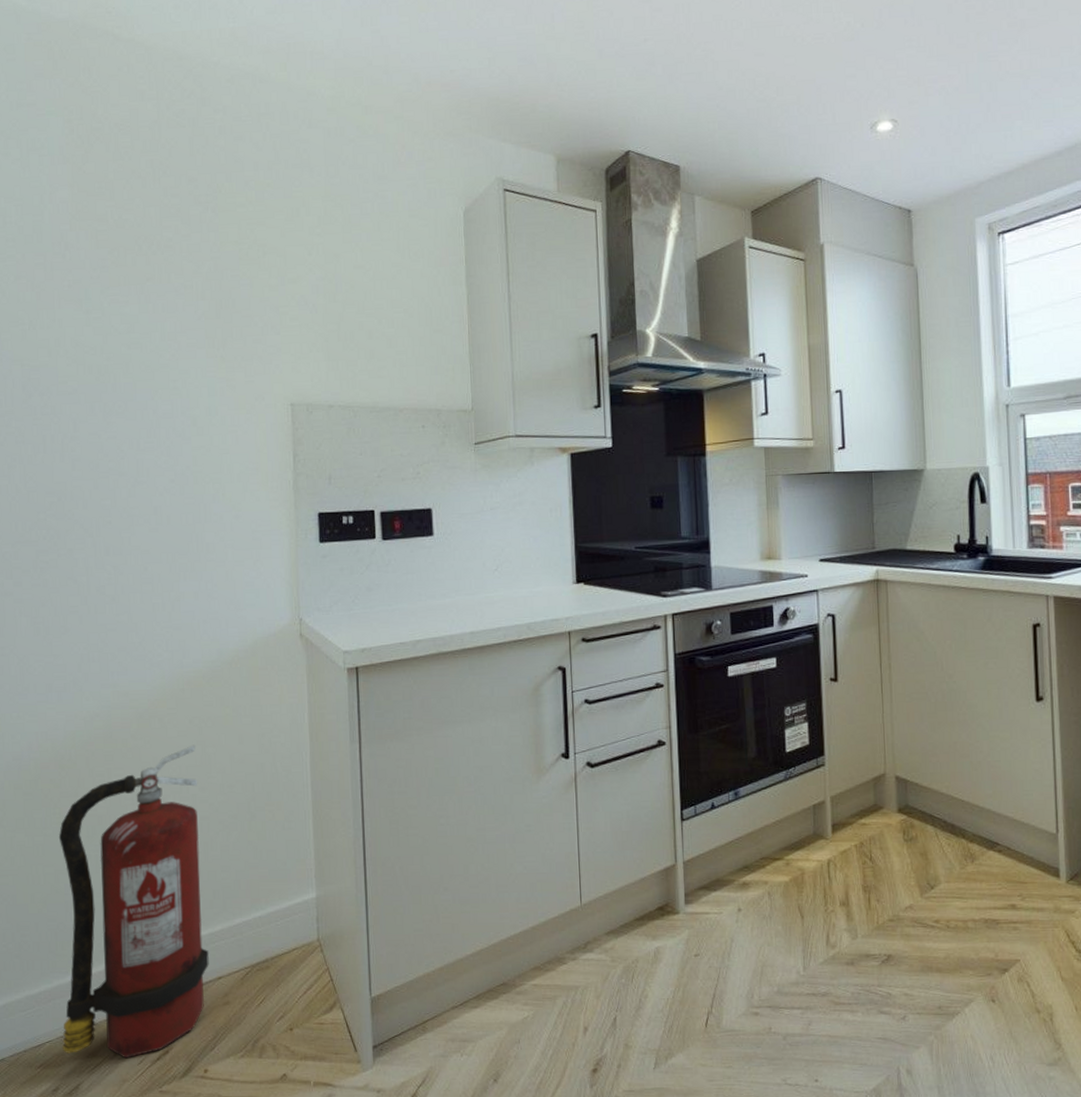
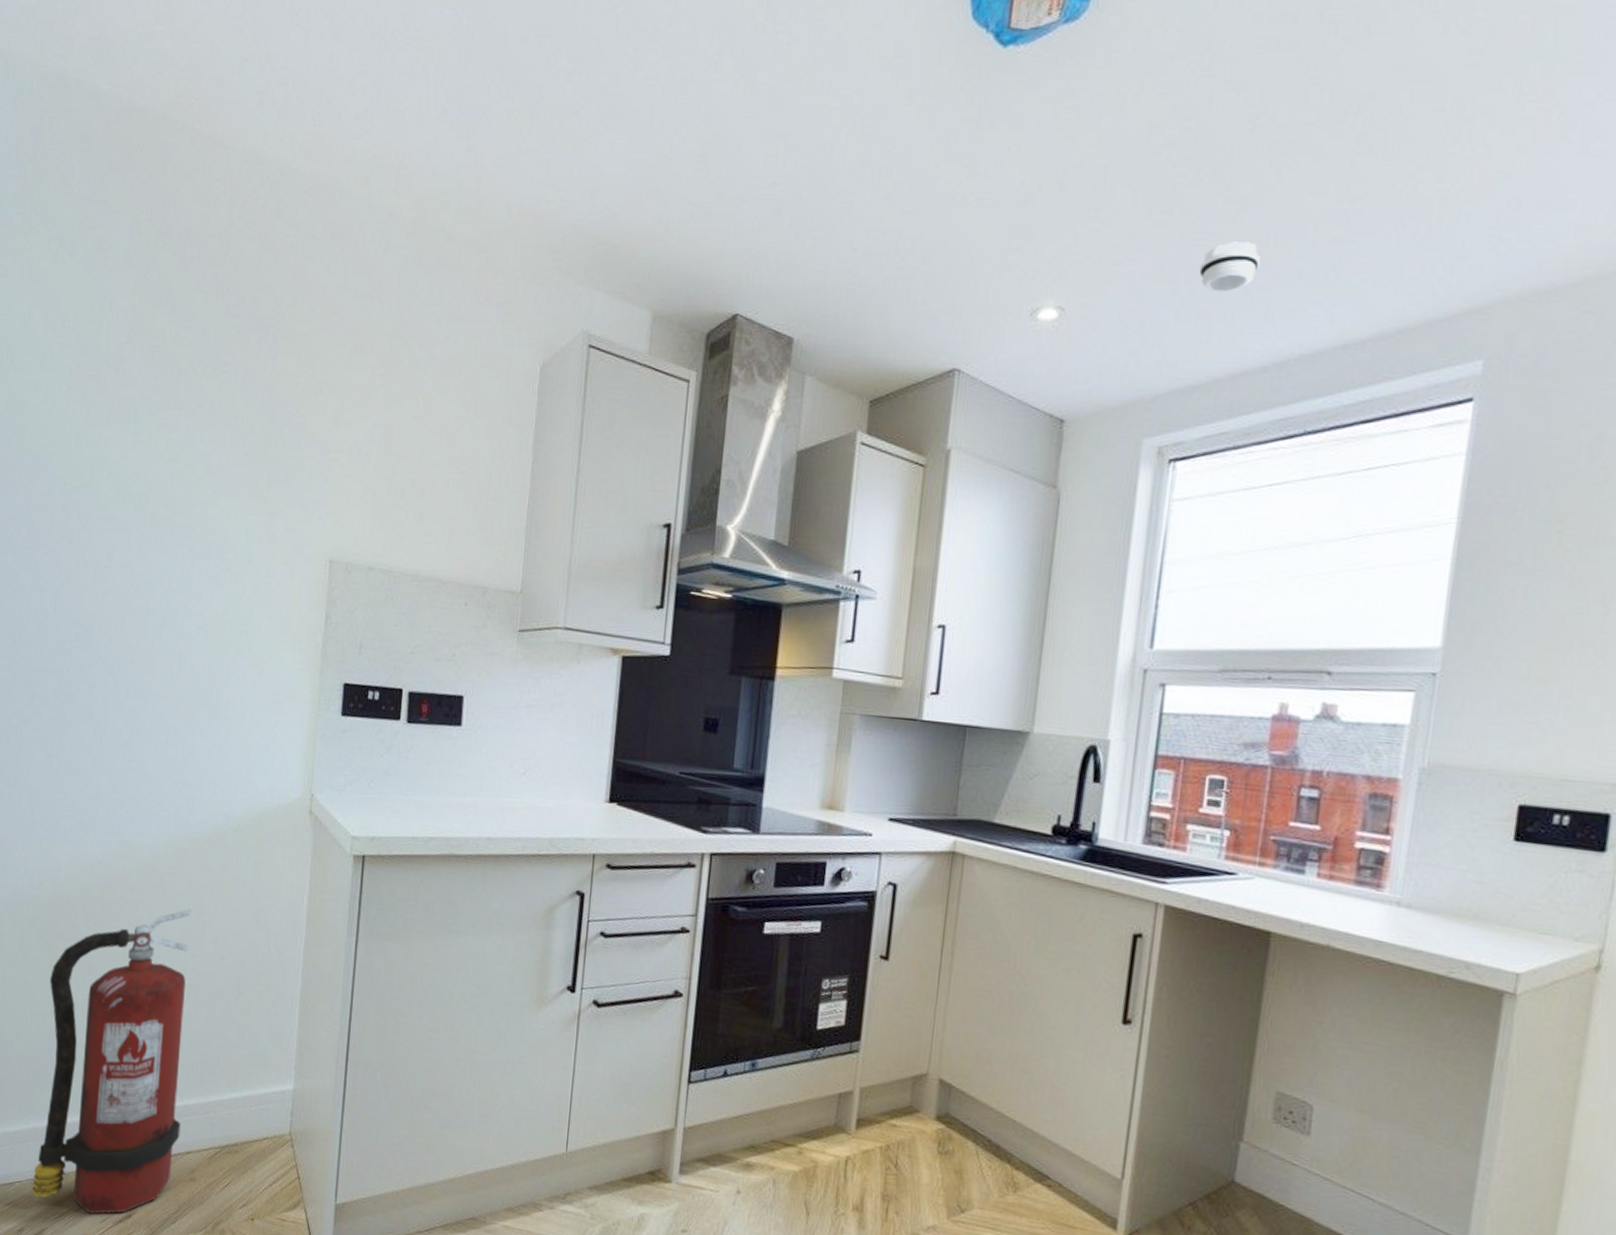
smoke detector: none [997,55,1042,97] -> present [1199,242,1260,293]

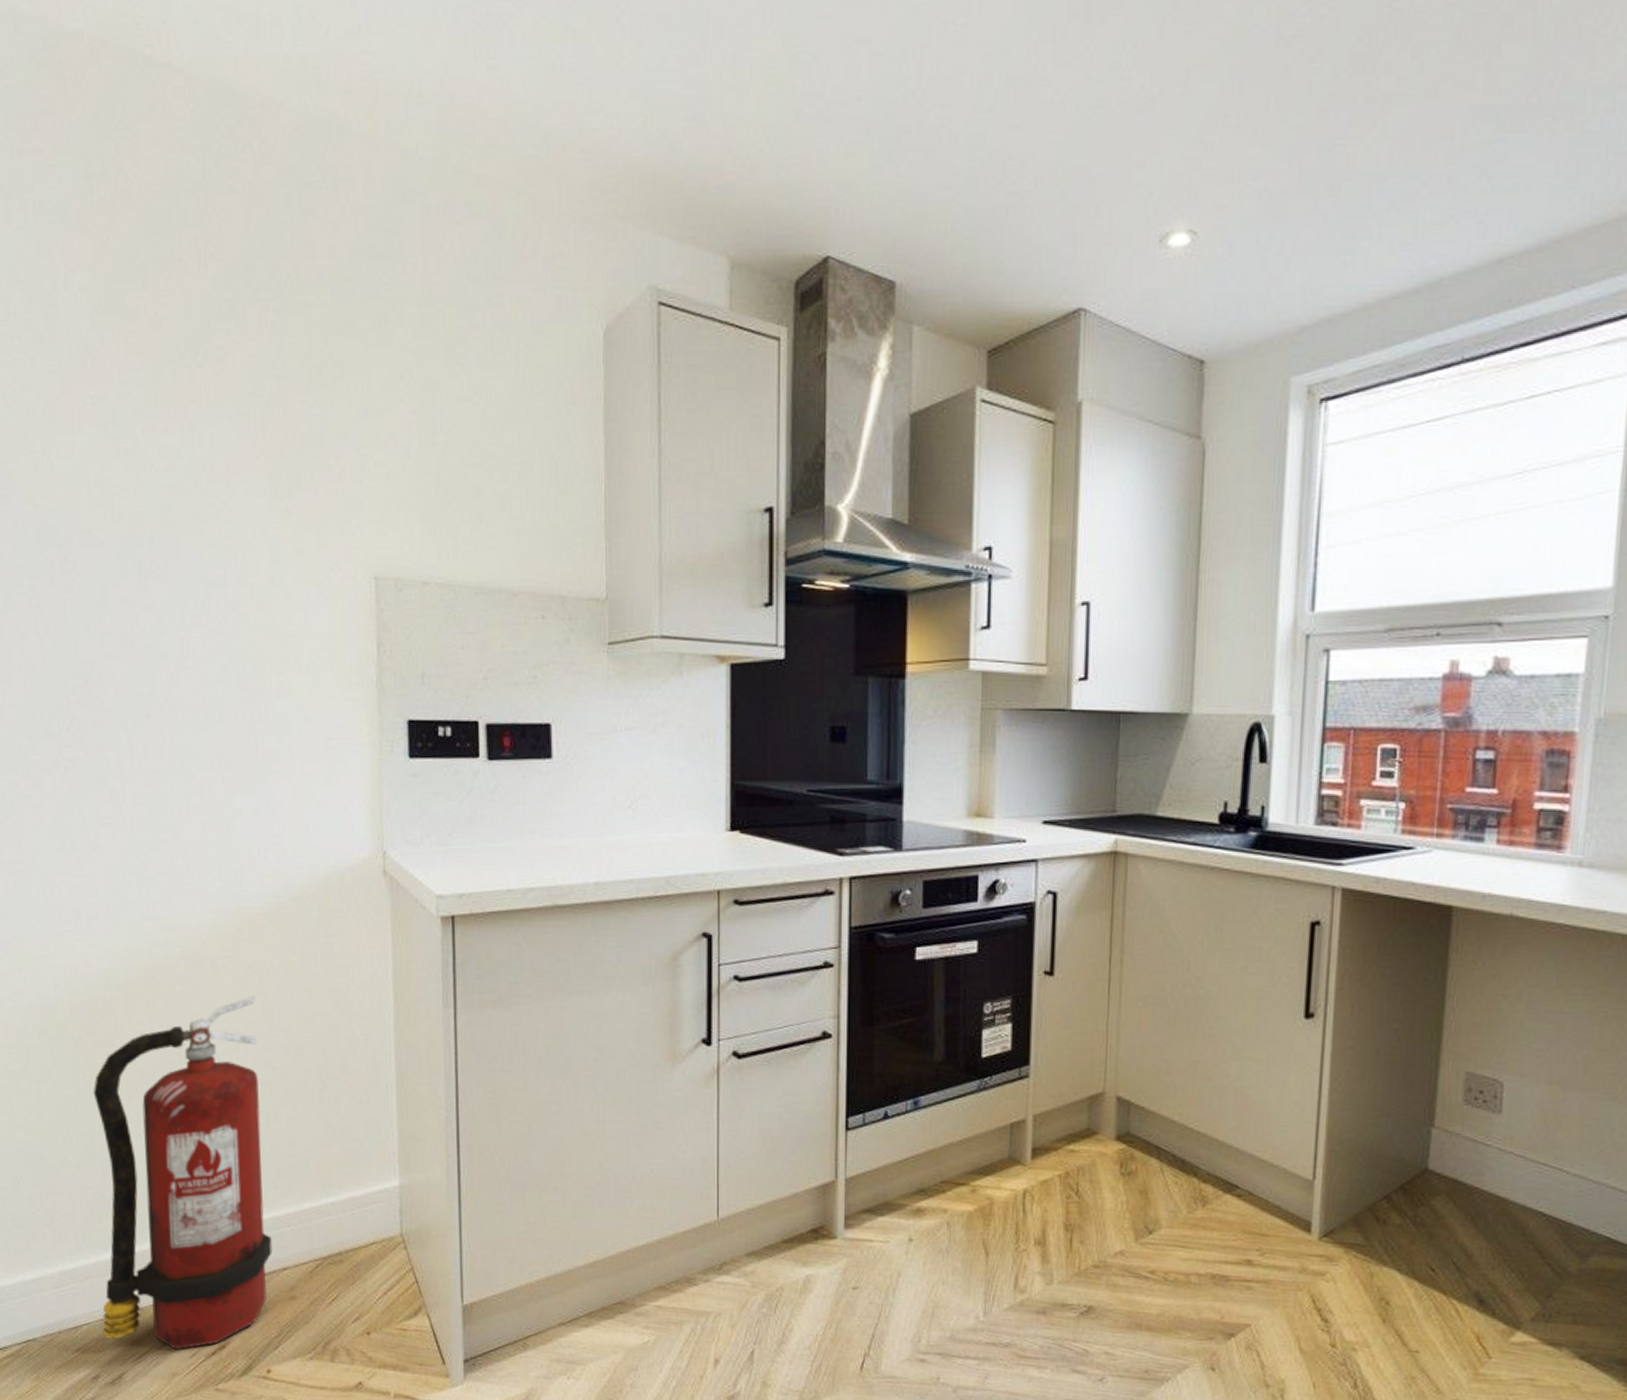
smoke detector: present [1199,242,1260,293] -> none [1341,146,1406,206]

